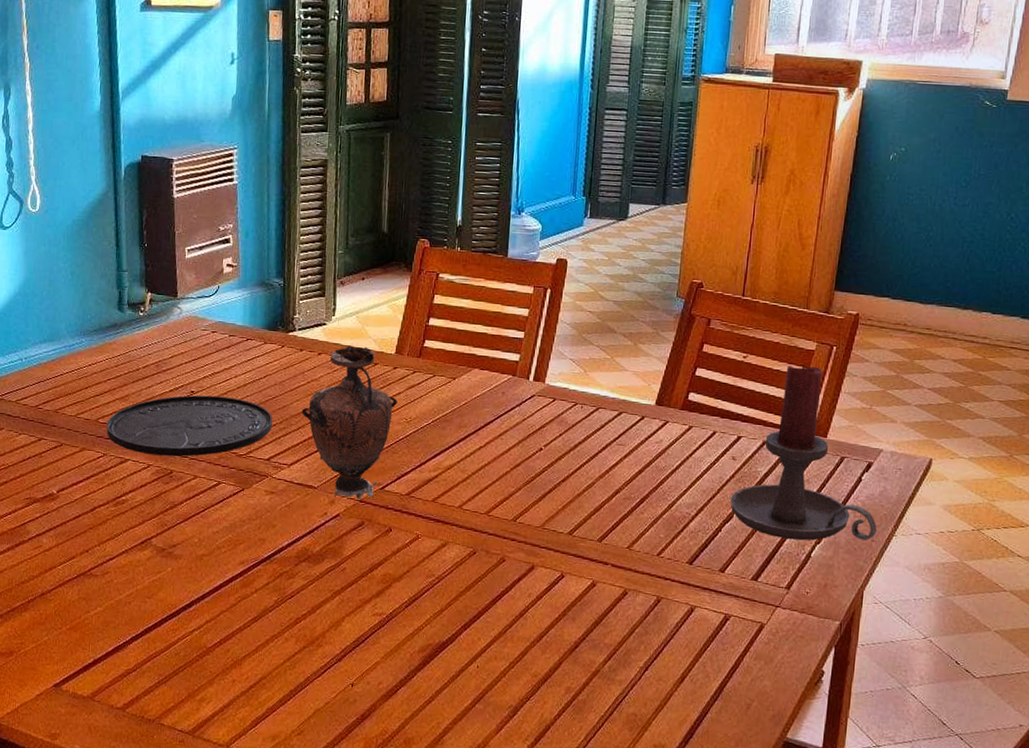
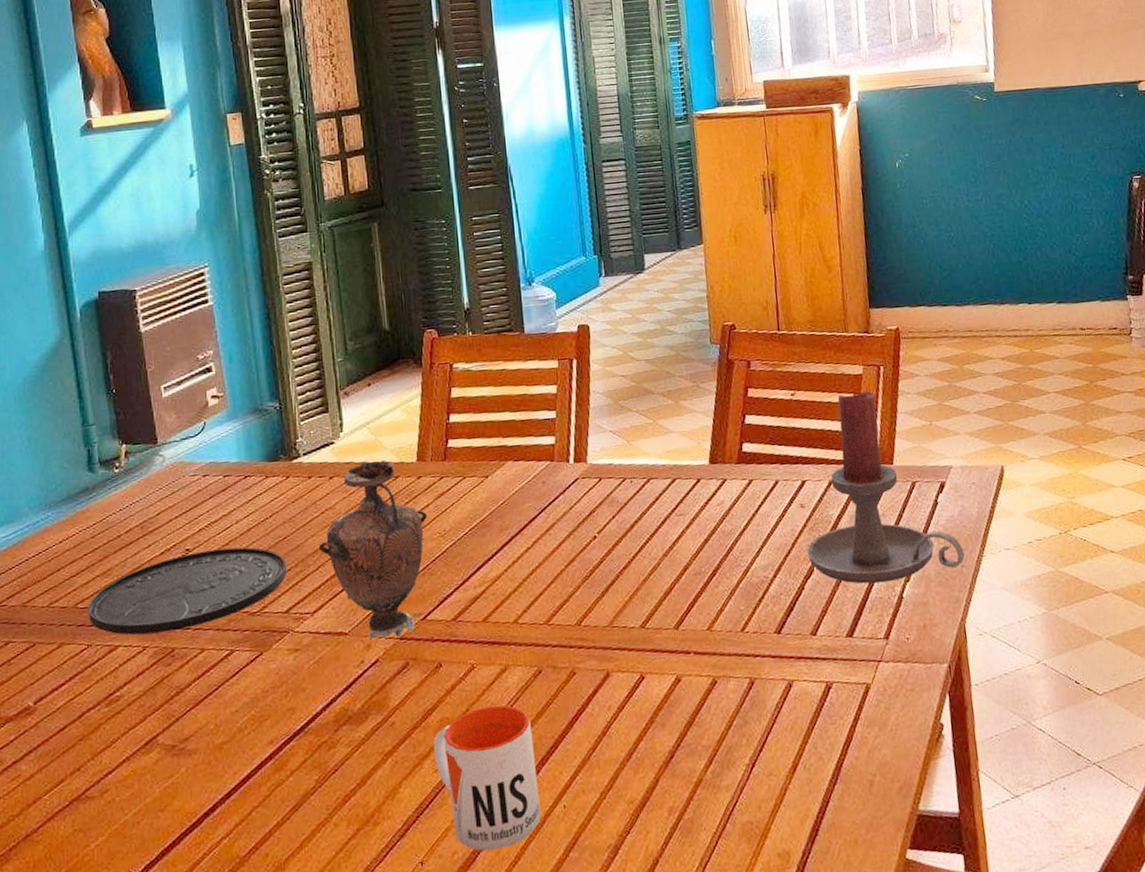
mug: none [375,572,460,689] -> present [433,705,541,851]

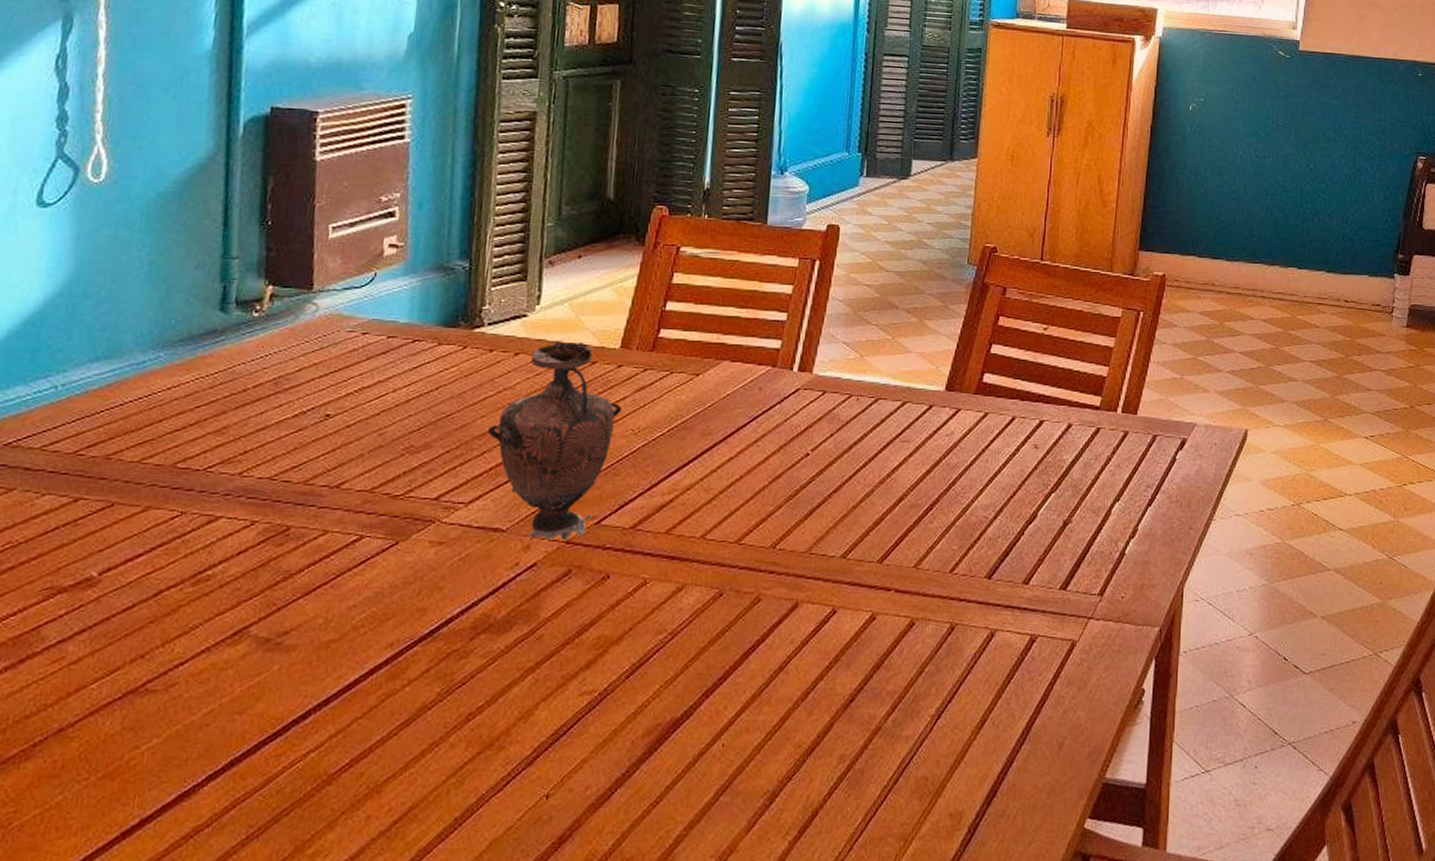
plate: present [87,547,288,635] -> none [188,419,446,507]
mug: present [433,705,541,851] -> none [582,627,701,788]
candle holder: present [807,391,965,584] -> none [1033,335,1194,537]

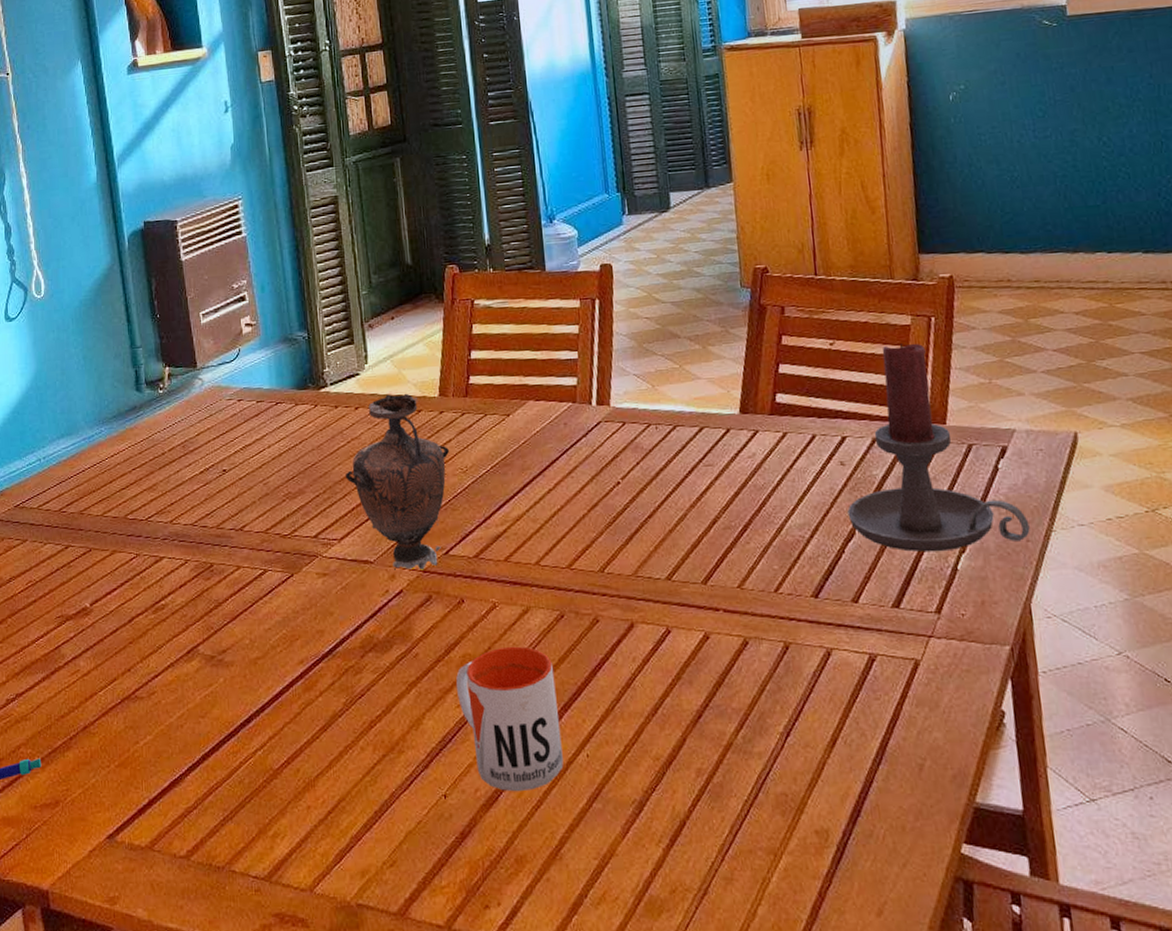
mug: none [582,627,701,788] -> present [456,646,564,792]
candle holder: none [1033,335,1194,537] -> present [847,343,1030,553]

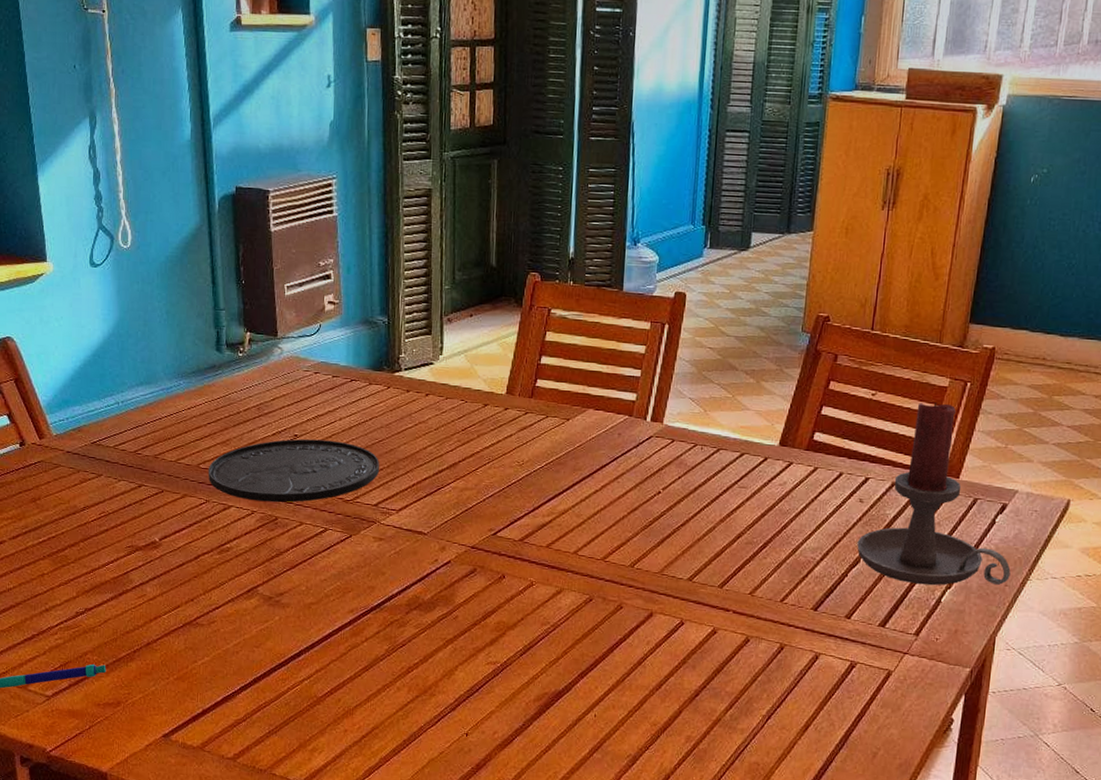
plate: none [136,471,316,548] -> present [208,438,380,502]
vase: present [345,393,450,570] -> none [409,386,510,546]
mug: present [456,646,564,792] -> none [488,619,576,738]

